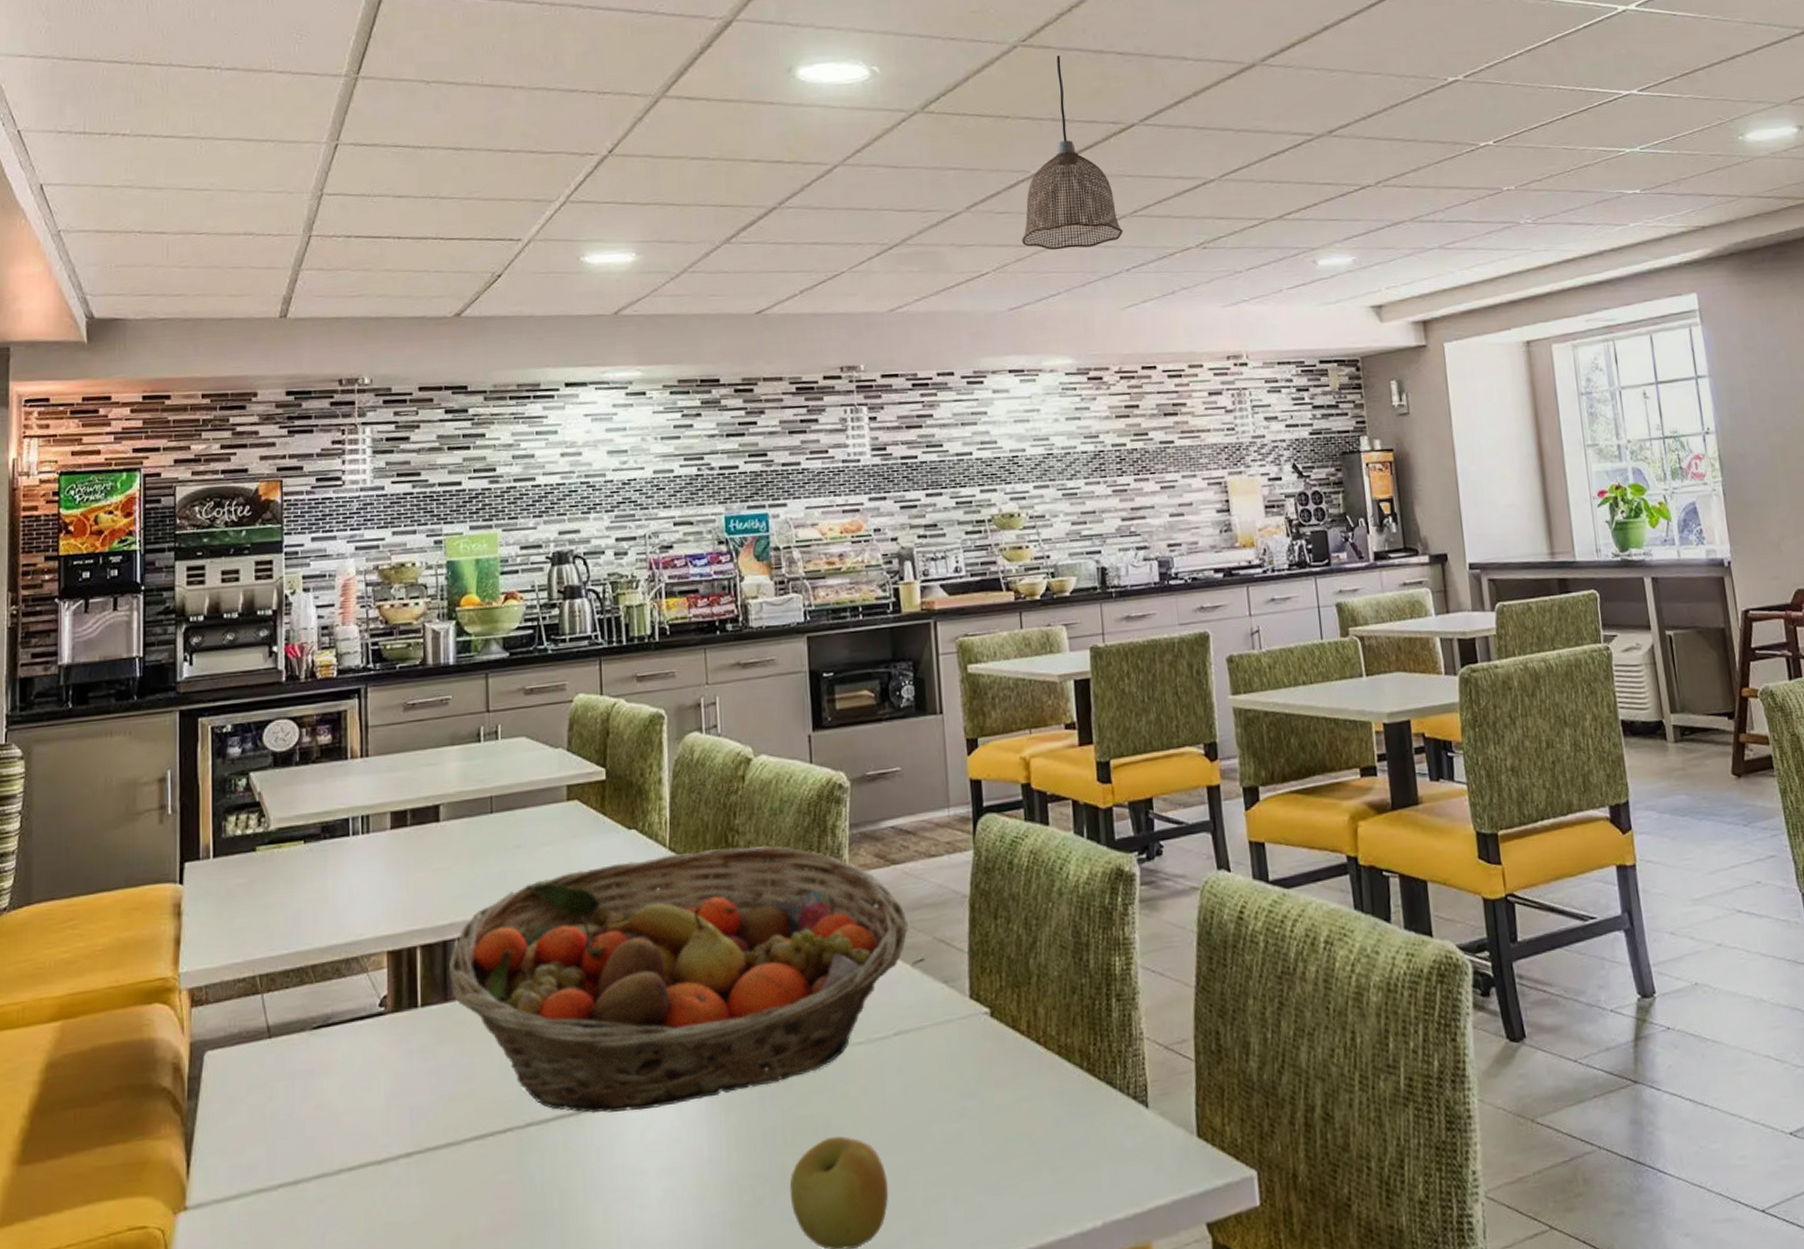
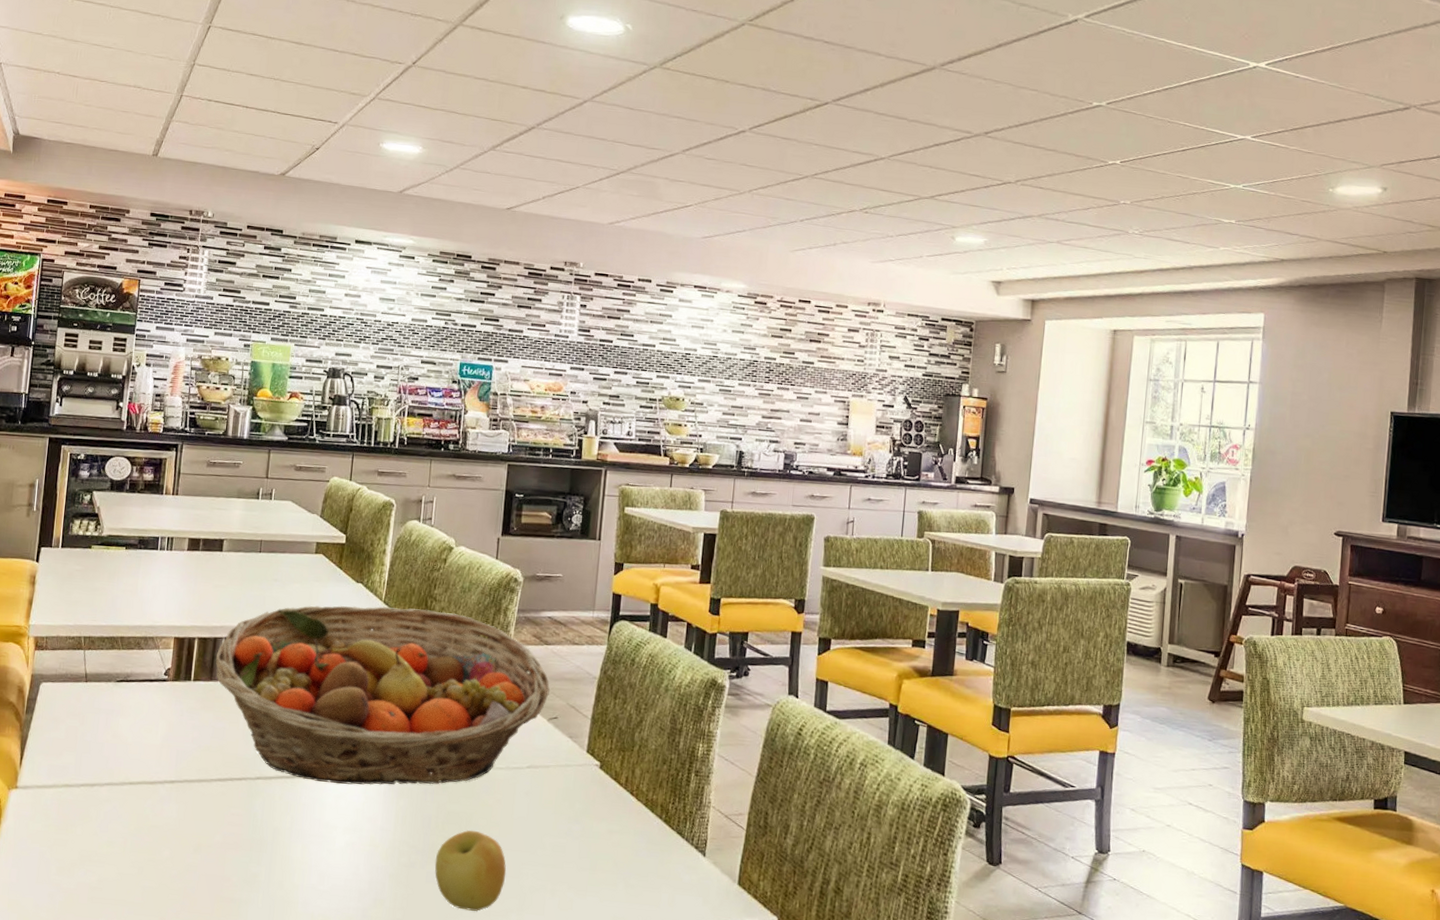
pendant lamp: present [1022,56,1123,250] -> none [722,37,804,198]

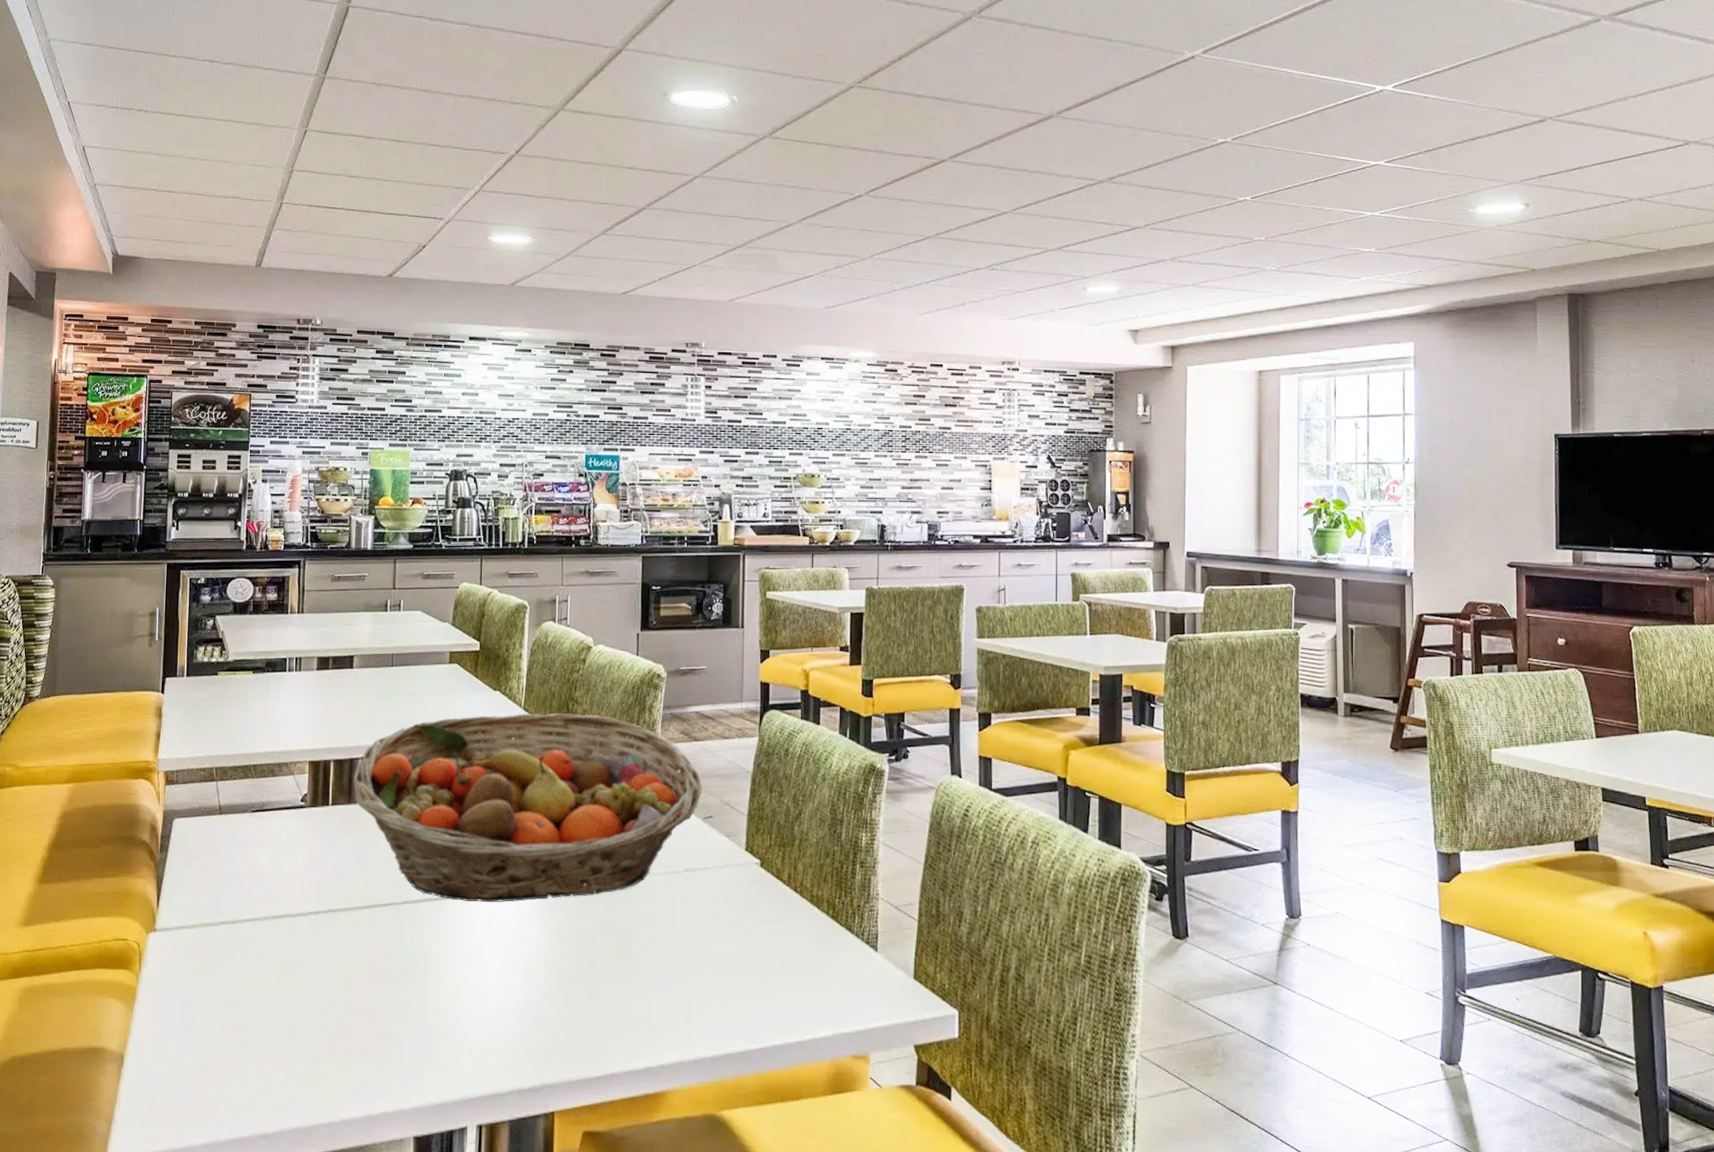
apple: present [434,830,507,912] -> none [595,941,671,1028]

